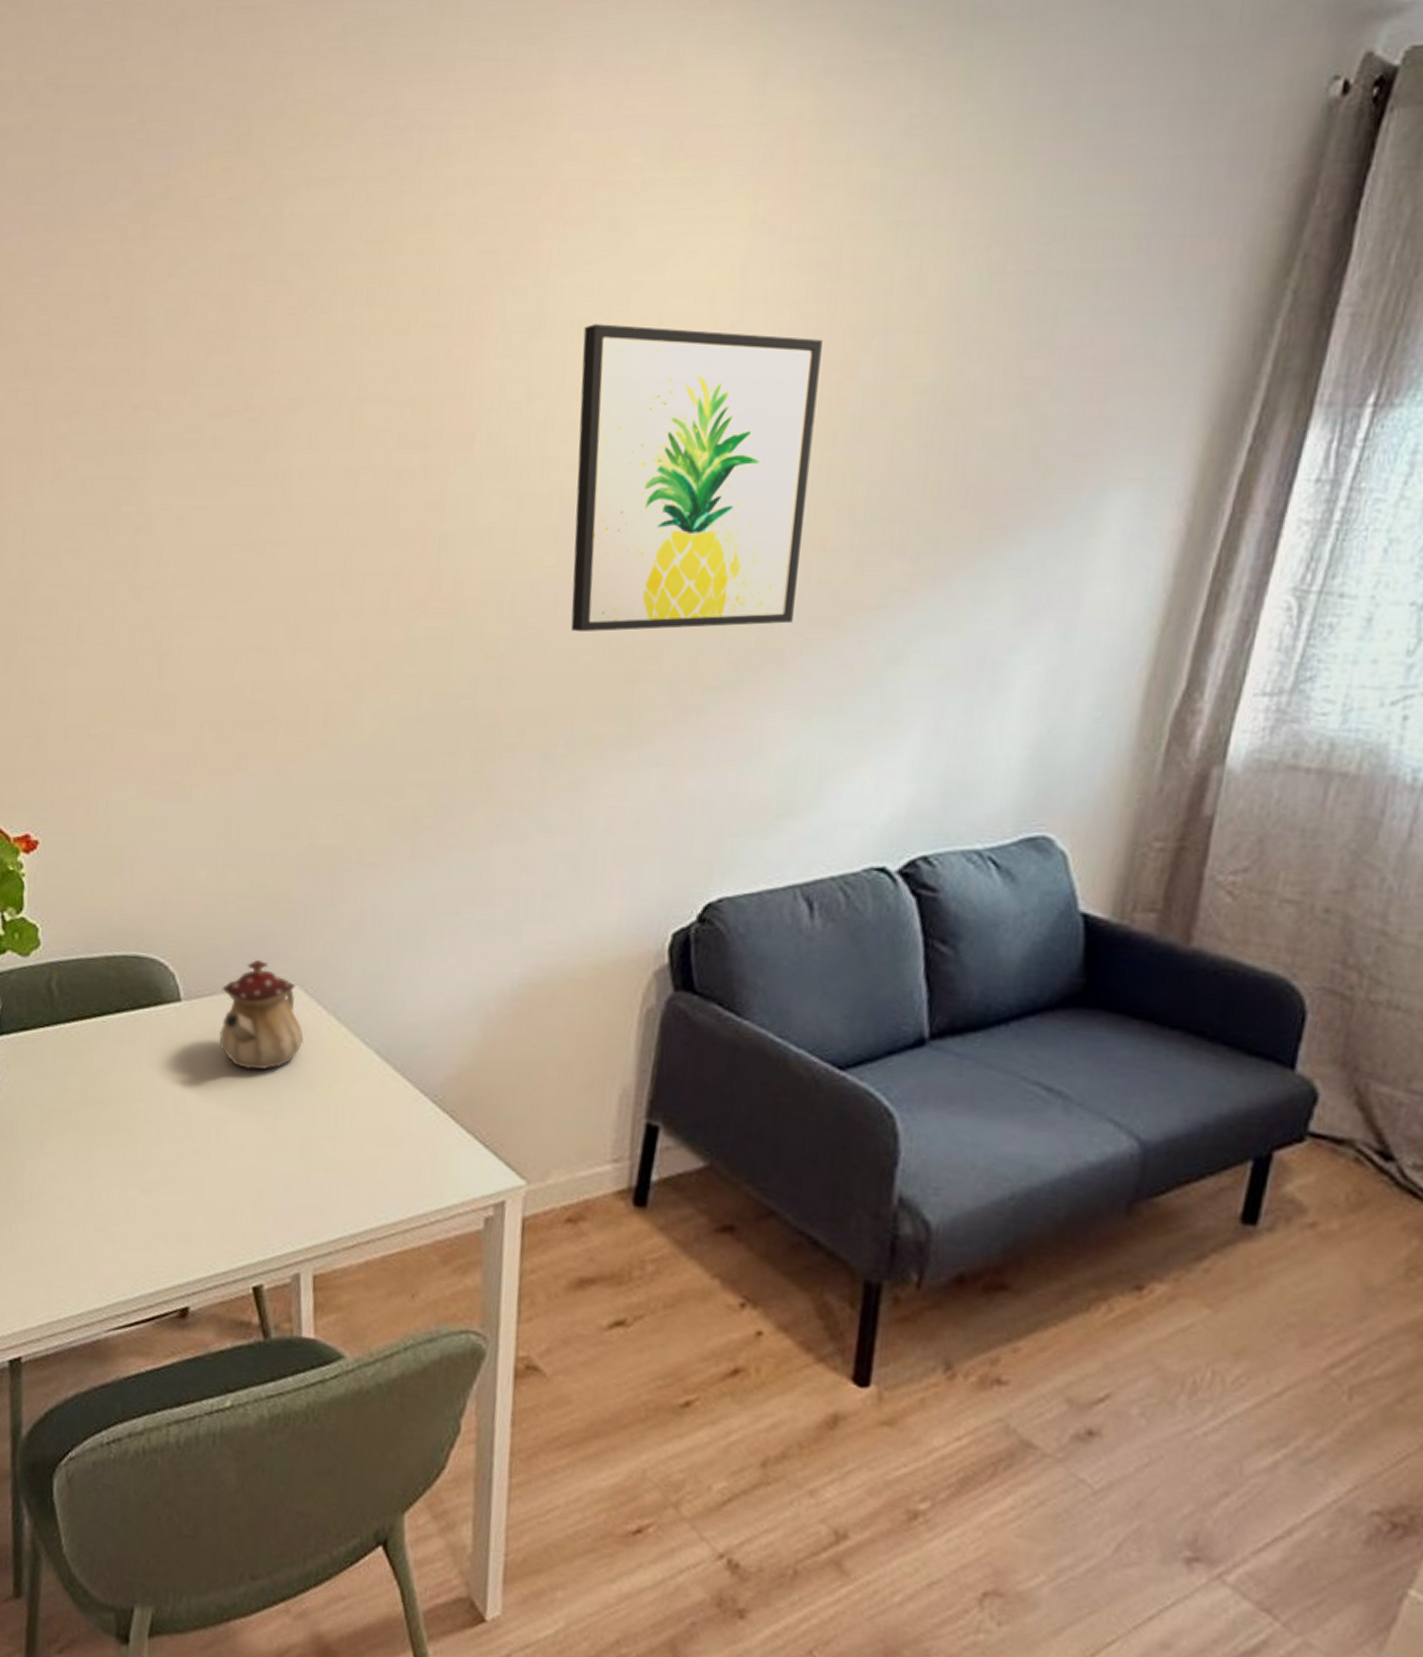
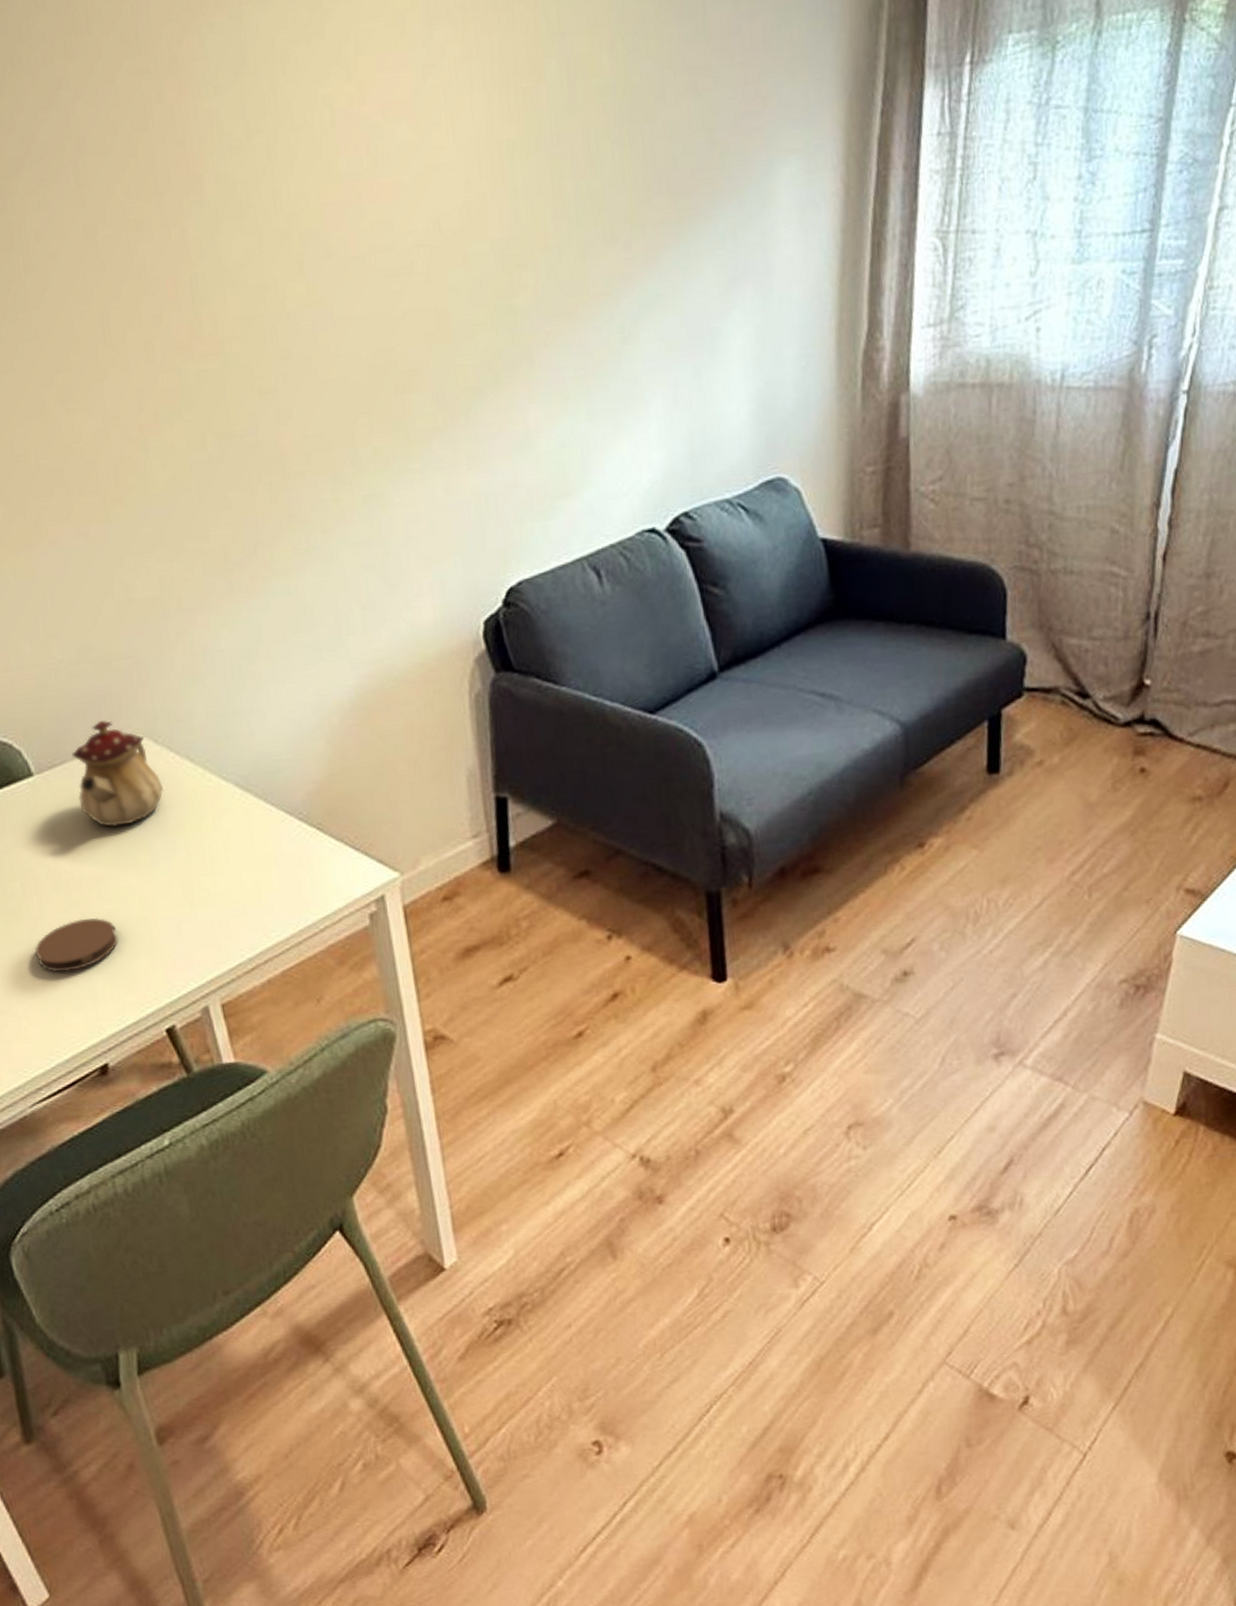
coaster: none [145,1154,227,1206] -> present [35,918,119,973]
wall art: present [570,324,822,633] -> none [286,49,533,355]

